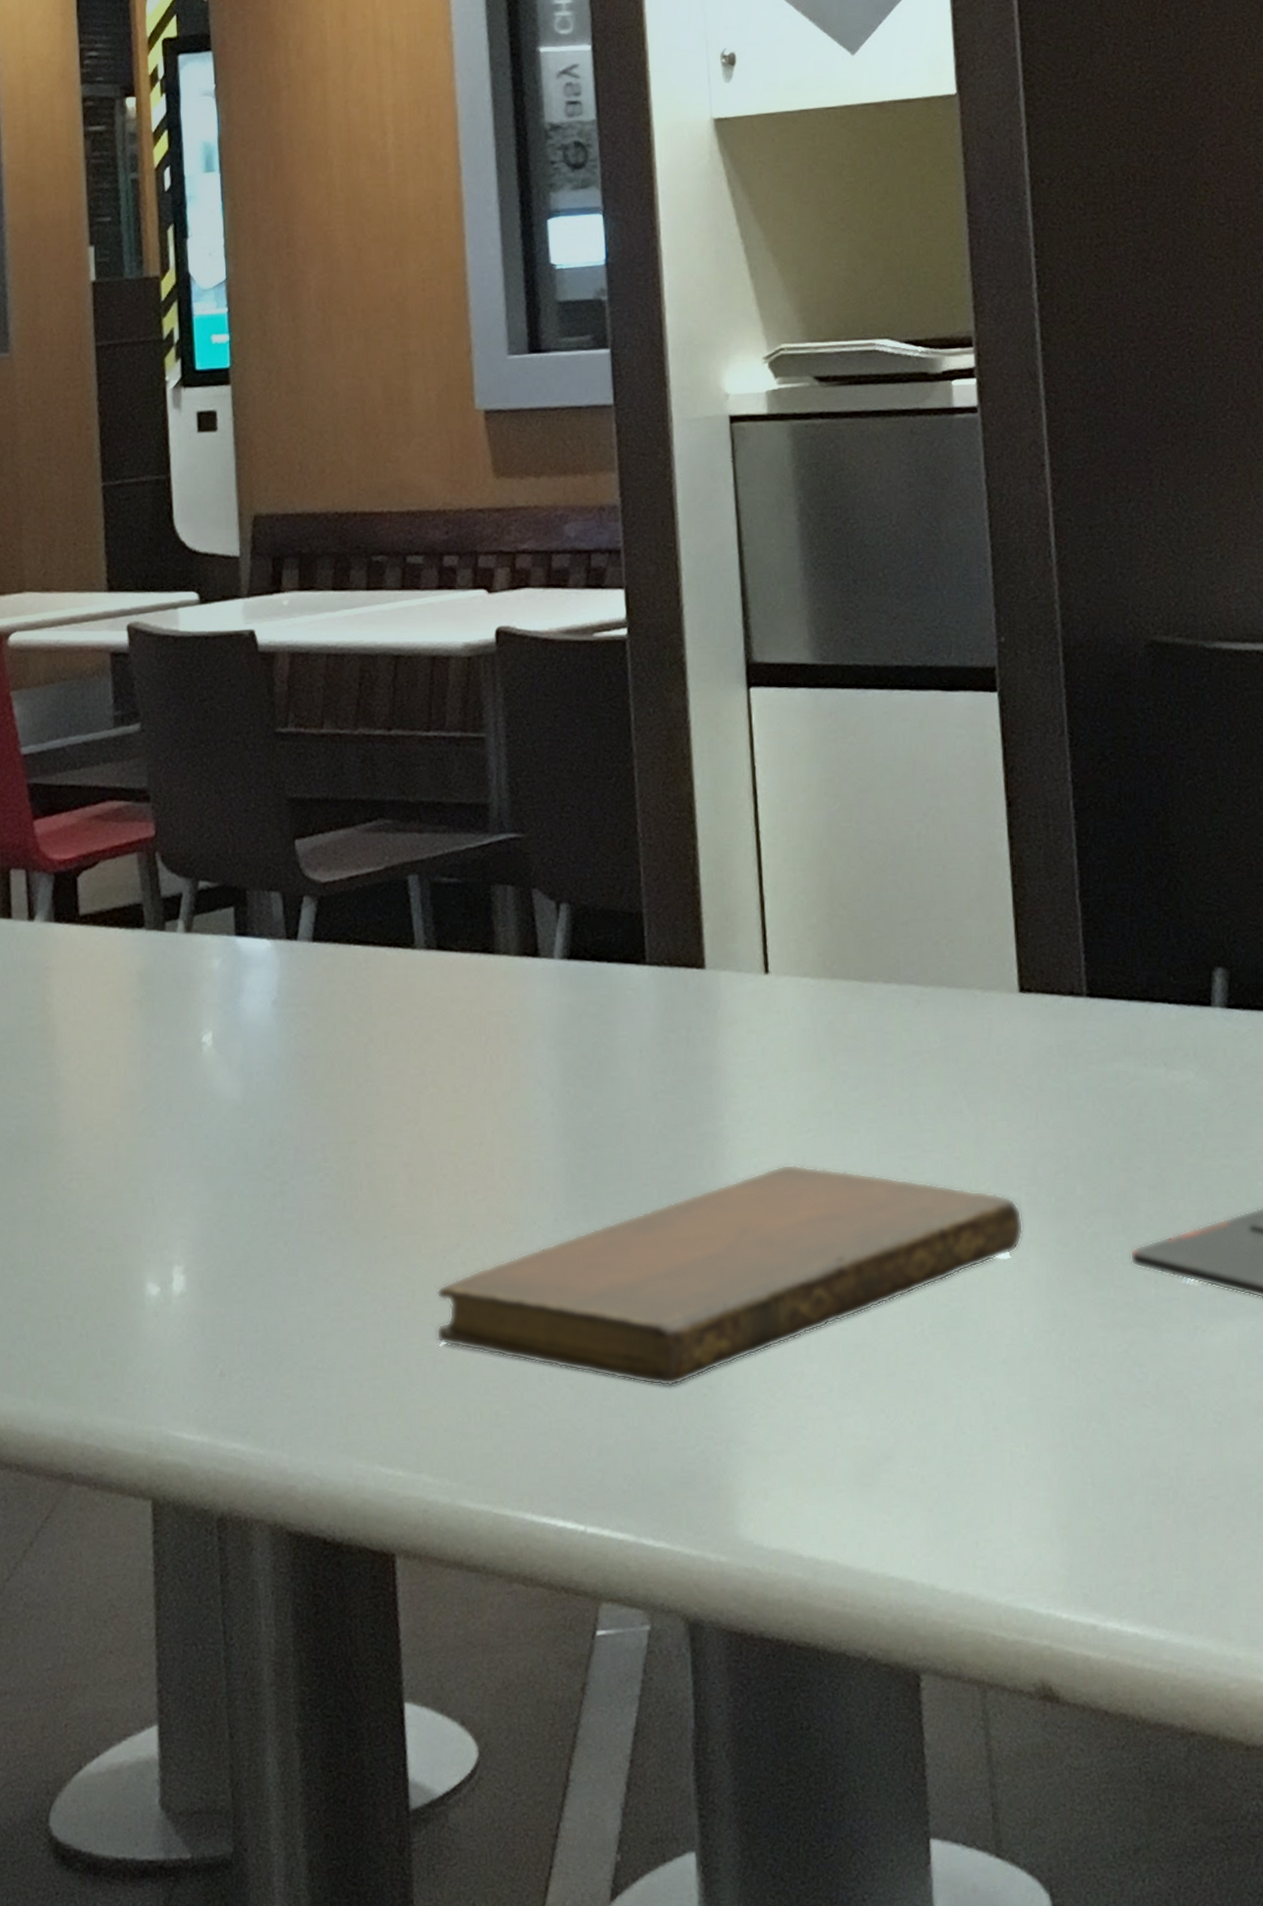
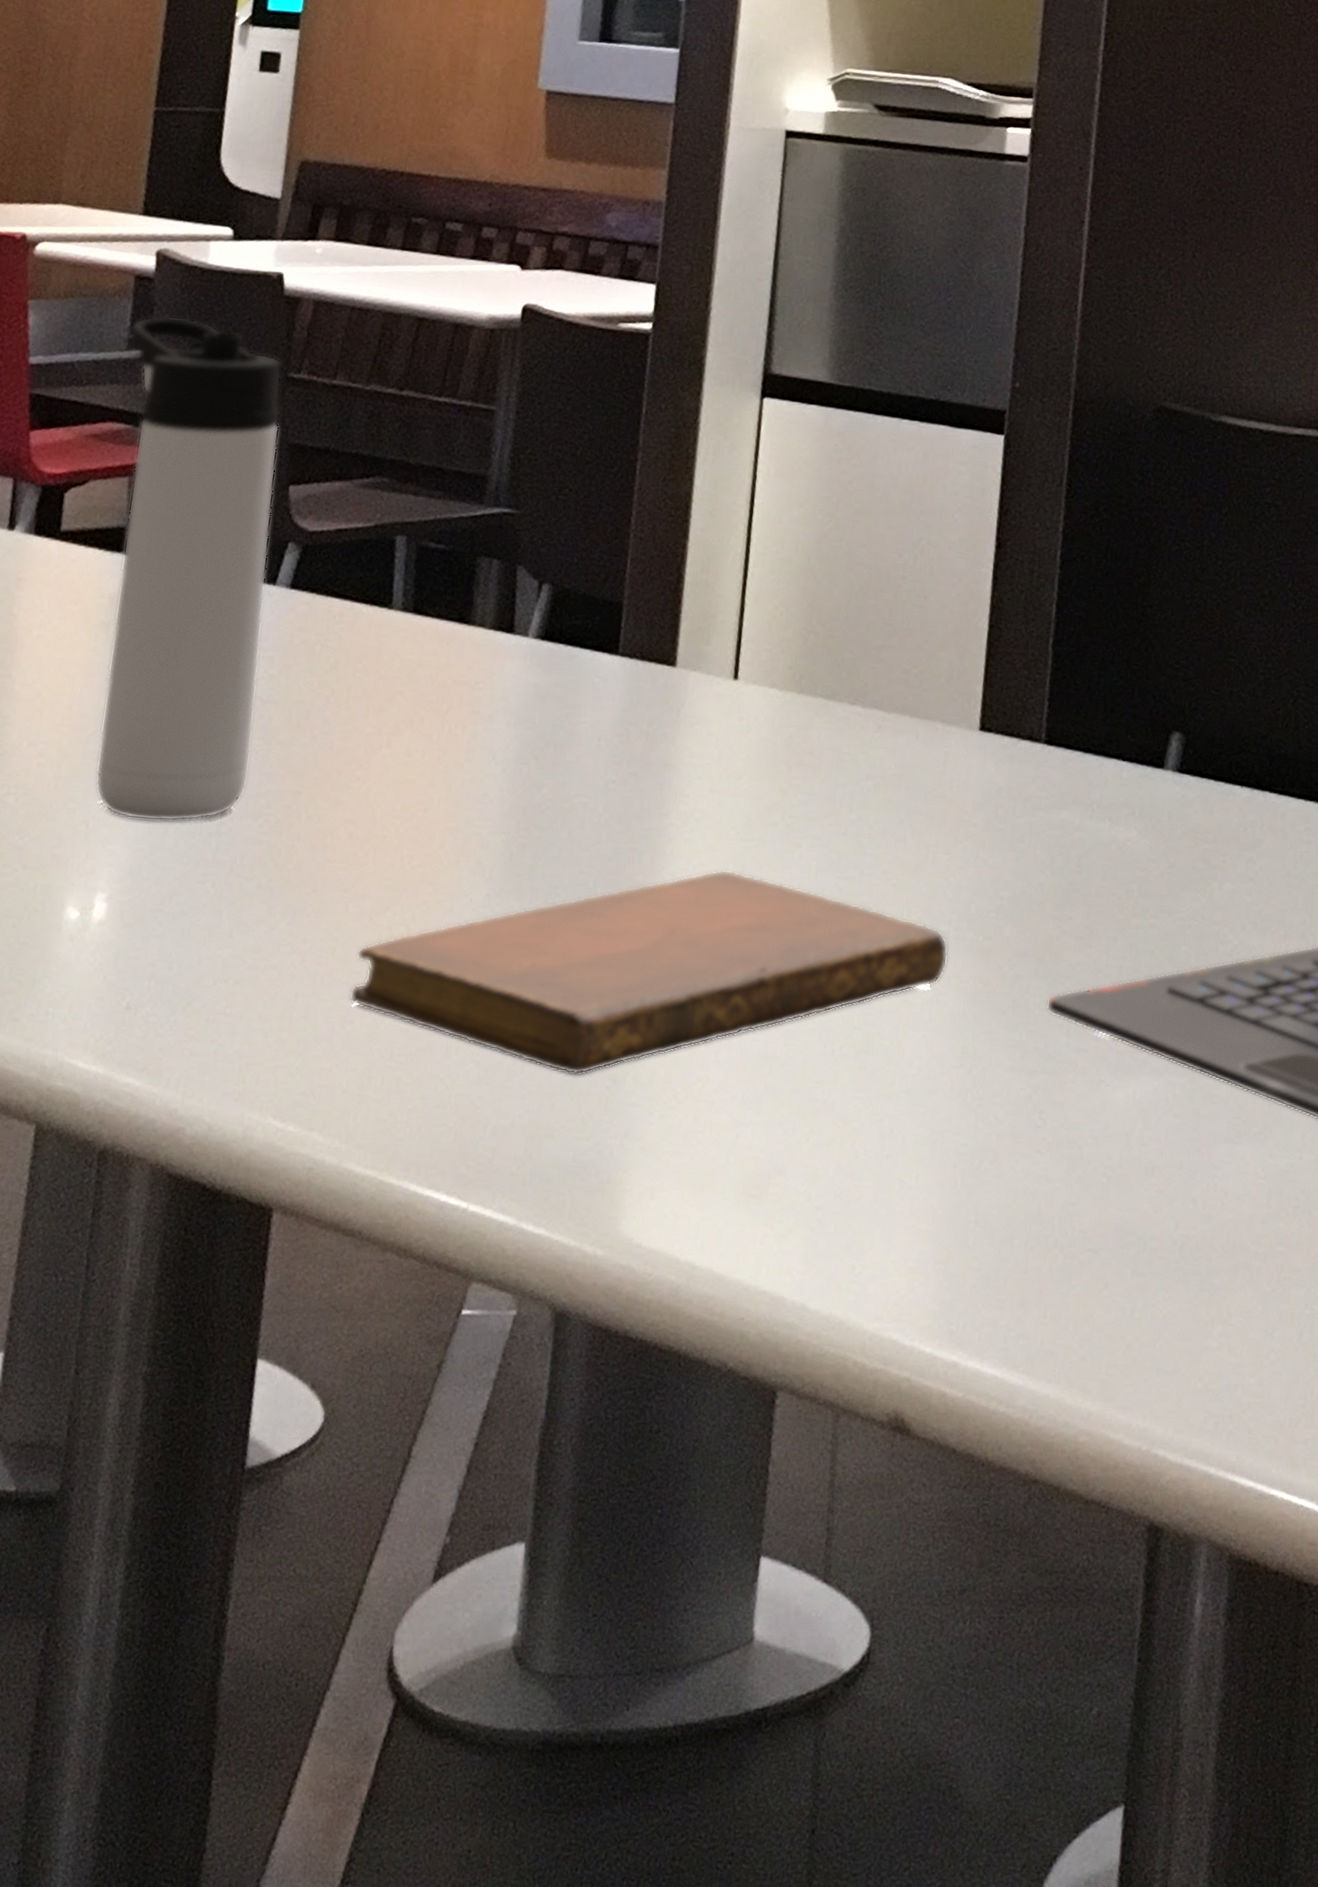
thermos bottle: none [114,688,301,1190] -> present [95,316,282,822]

